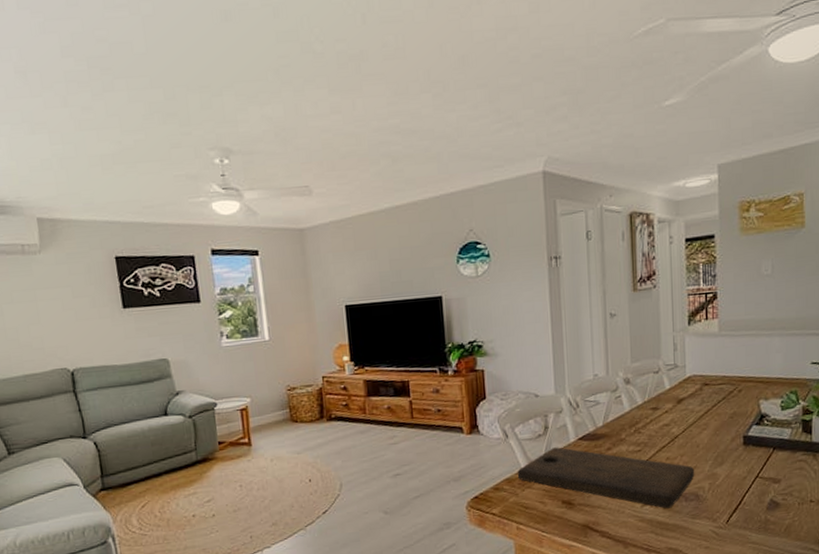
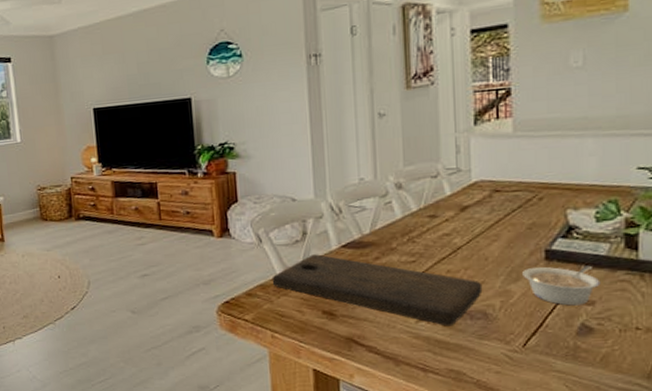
legume: none [726,448,785,485] -> present [522,265,601,306]

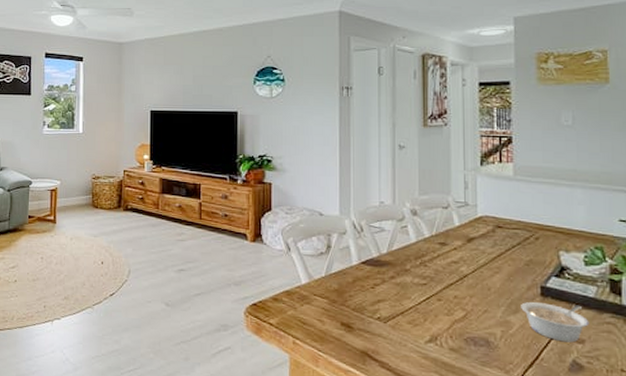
cutting board: present [272,254,483,326] -> none [297,267,486,350]

